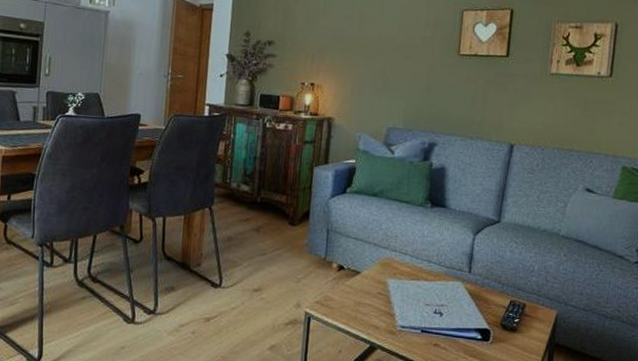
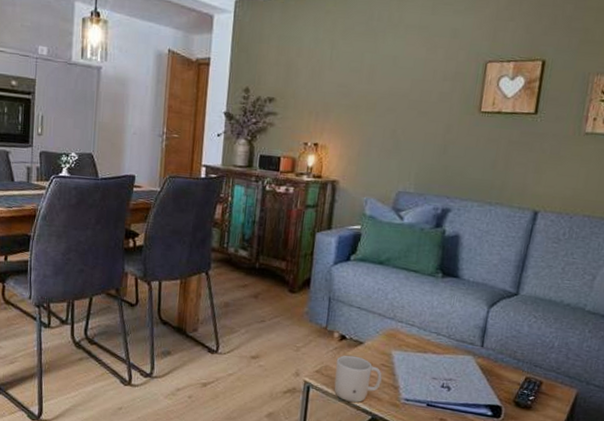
mug: none [333,285,379,332] -> present [334,355,382,403]

